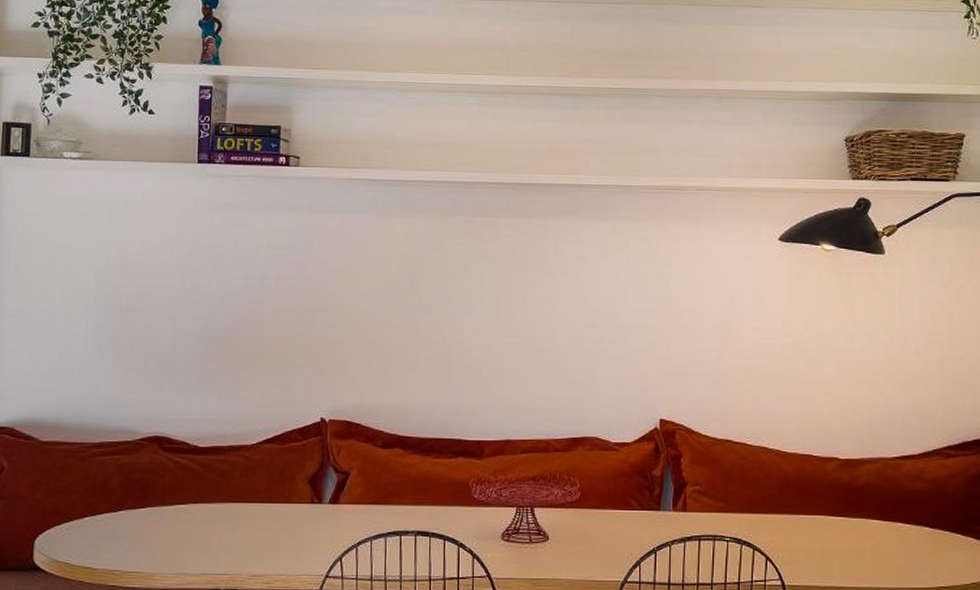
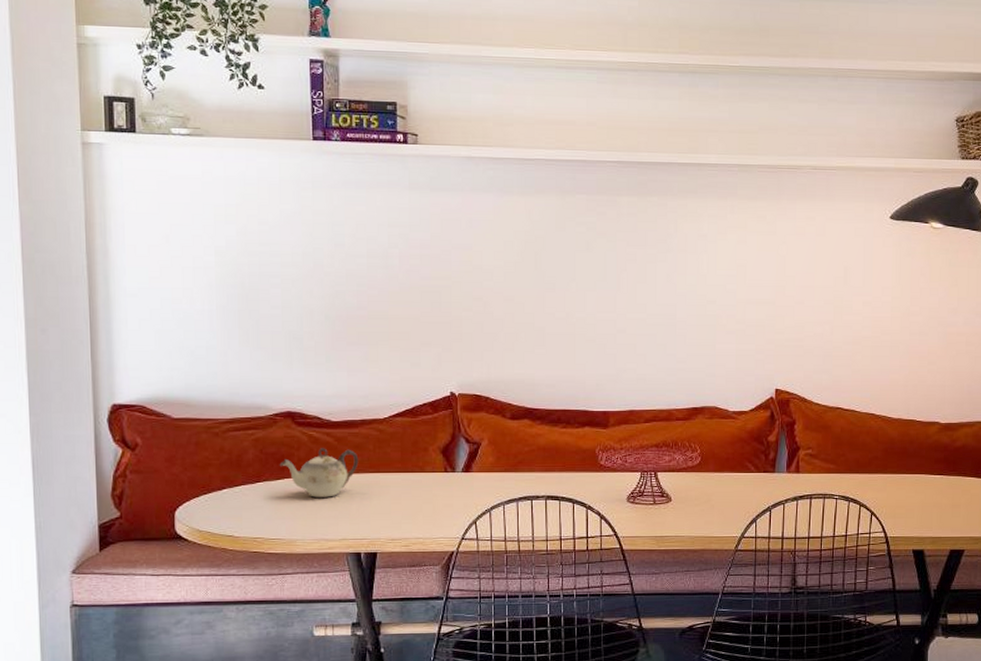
teapot: none [143,475,224,528] -> present [279,448,359,498]

